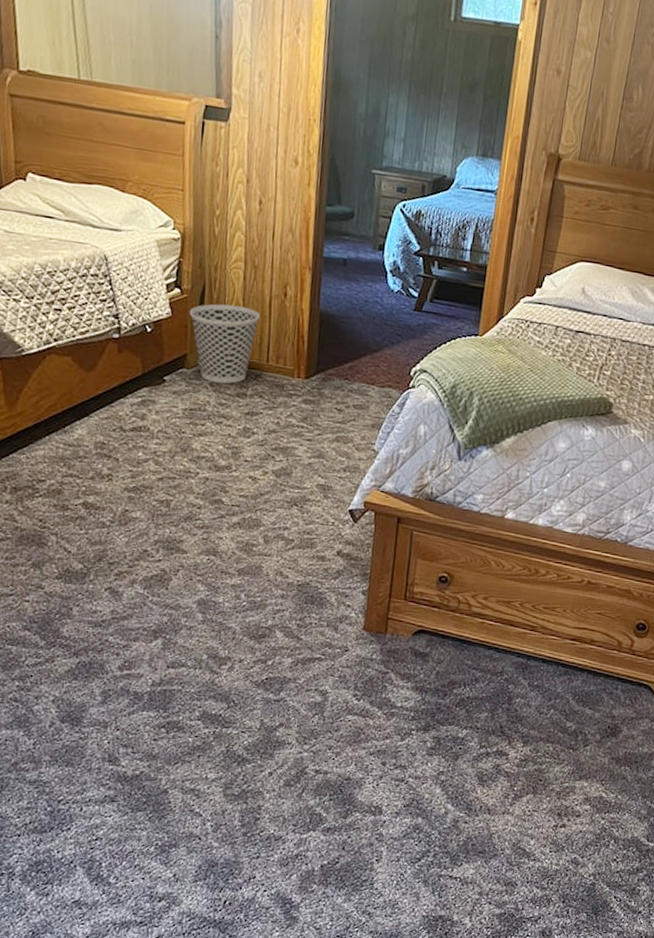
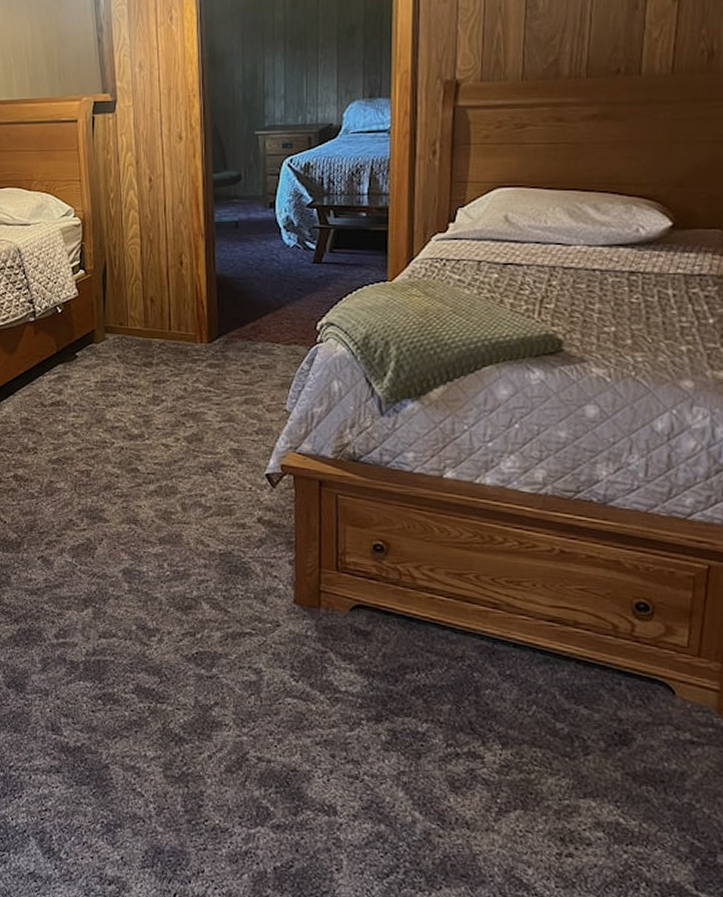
wastebasket: present [189,303,260,384] -> none [94,280,159,355]

